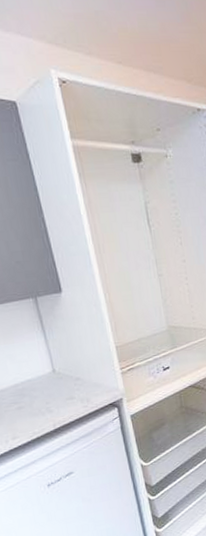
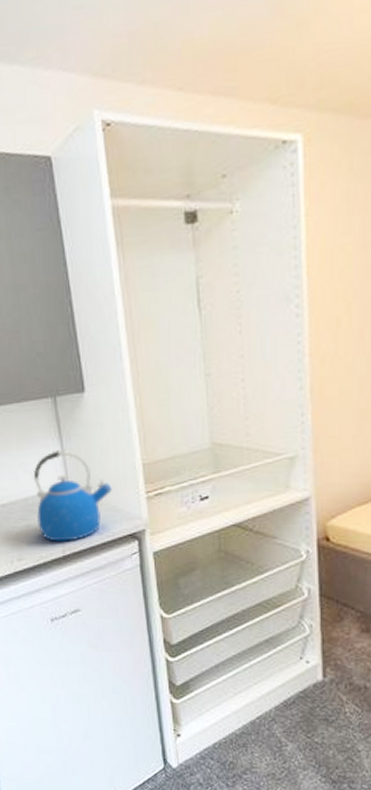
kettle: none [21,341,92,419] -> present [33,450,112,542]

